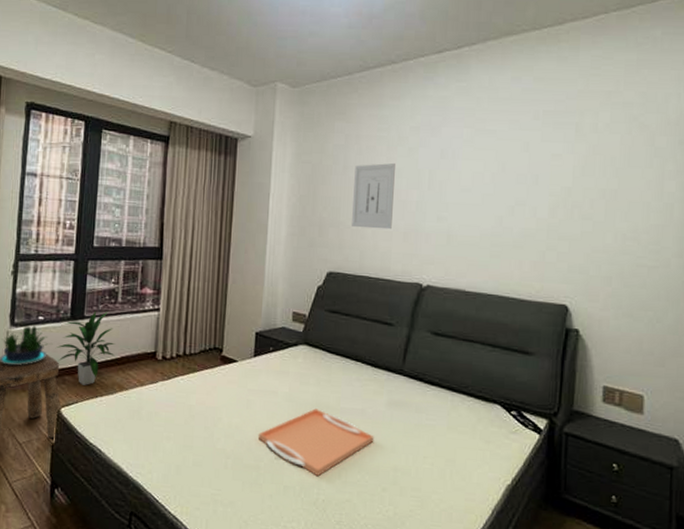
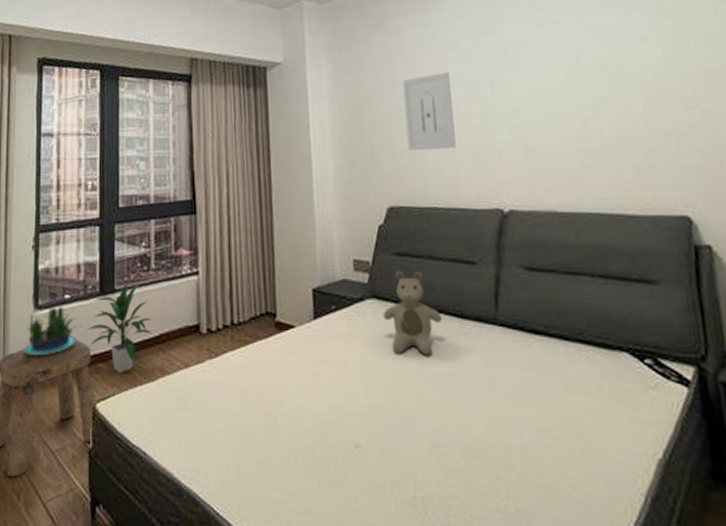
serving tray: present [257,408,375,477] -> none [330,378,475,467]
teddy bear: none [311,324,360,394] -> present [383,271,443,356]

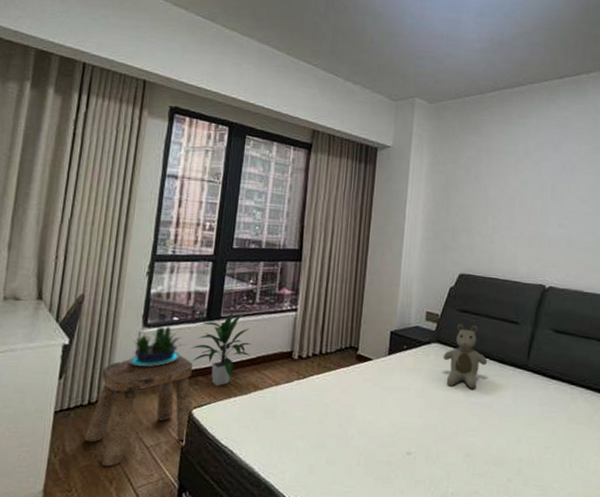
wall art: present [403,71,456,152] -> none [482,174,522,235]

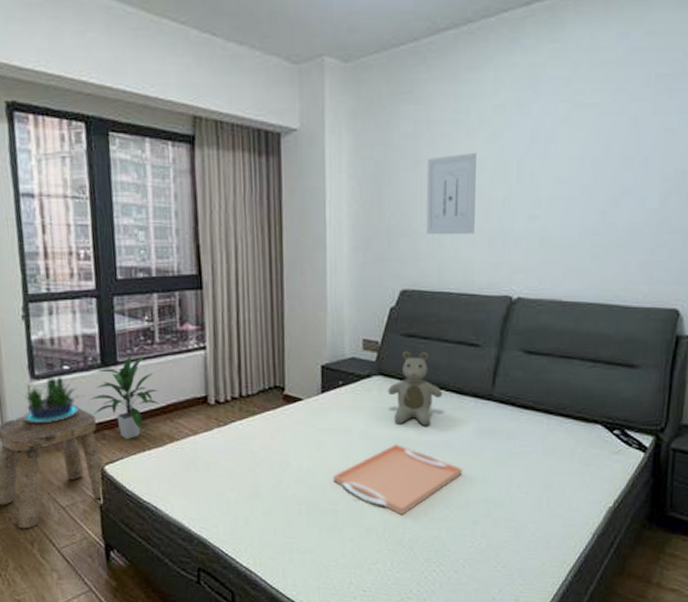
serving tray: none [390,404,501,470] -> present [332,444,463,516]
wall art: none [482,174,522,235] -> present [427,152,476,235]

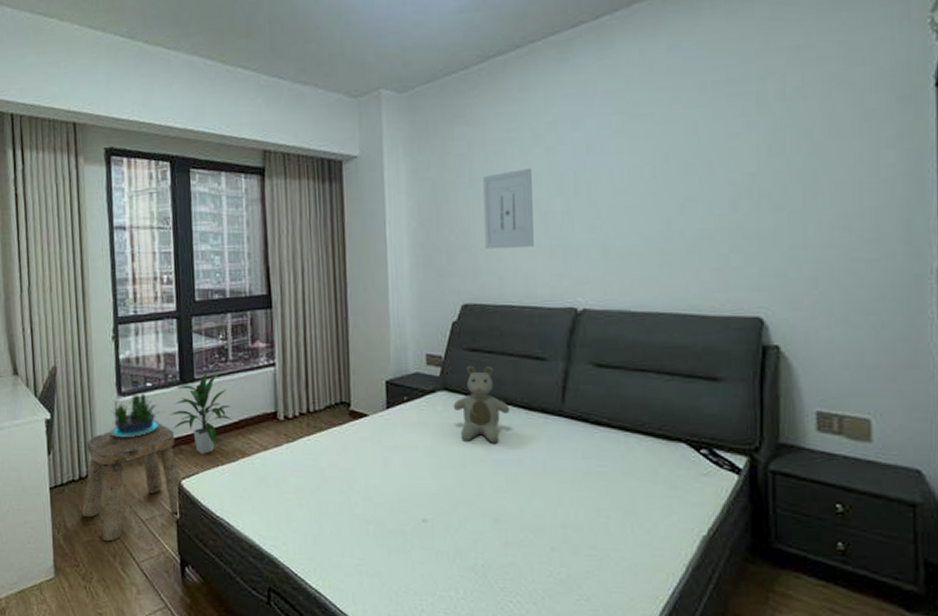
serving tray: present [332,444,463,516] -> none [400,462,536,539]

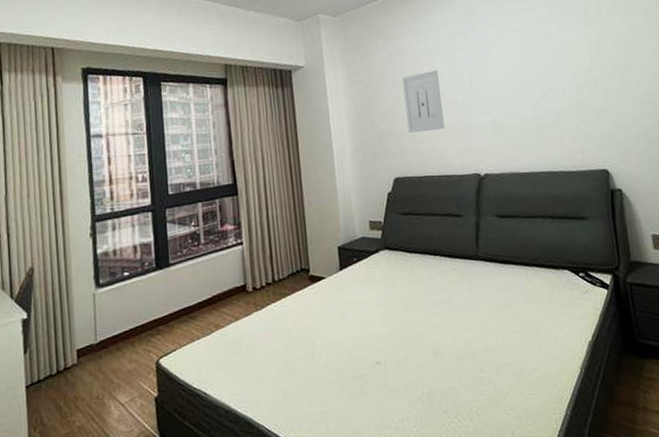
stool: present [82,424,182,542] -> none [60,308,160,431]
potted plant: present [110,394,165,438] -> none [89,283,142,328]
indoor plant: present [167,371,232,454] -> none [145,254,205,332]
teddy bear: present [453,365,511,443] -> none [393,226,439,290]

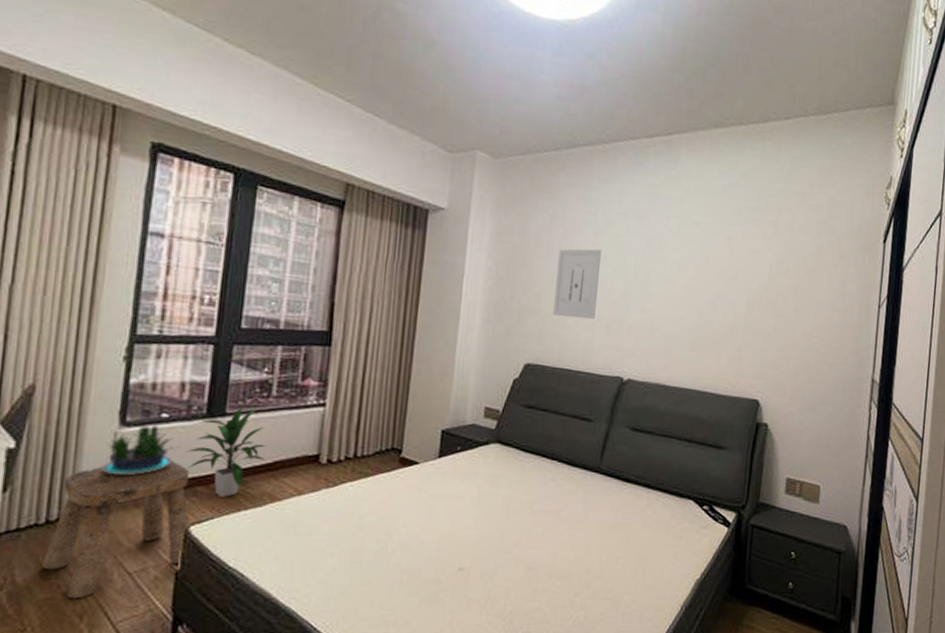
stool: none [60,308,160,431] -> present [42,461,191,599]
potted plant: none [89,283,142,328] -> present [102,425,181,476]
indoor plant: none [145,254,205,332] -> present [183,407,266,497]

